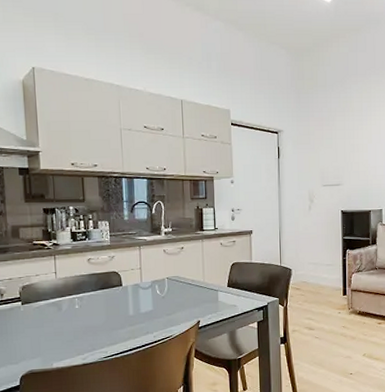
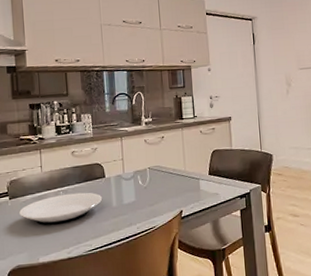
plate: none [32,300,119,332] -> present [19,192,103,225]

